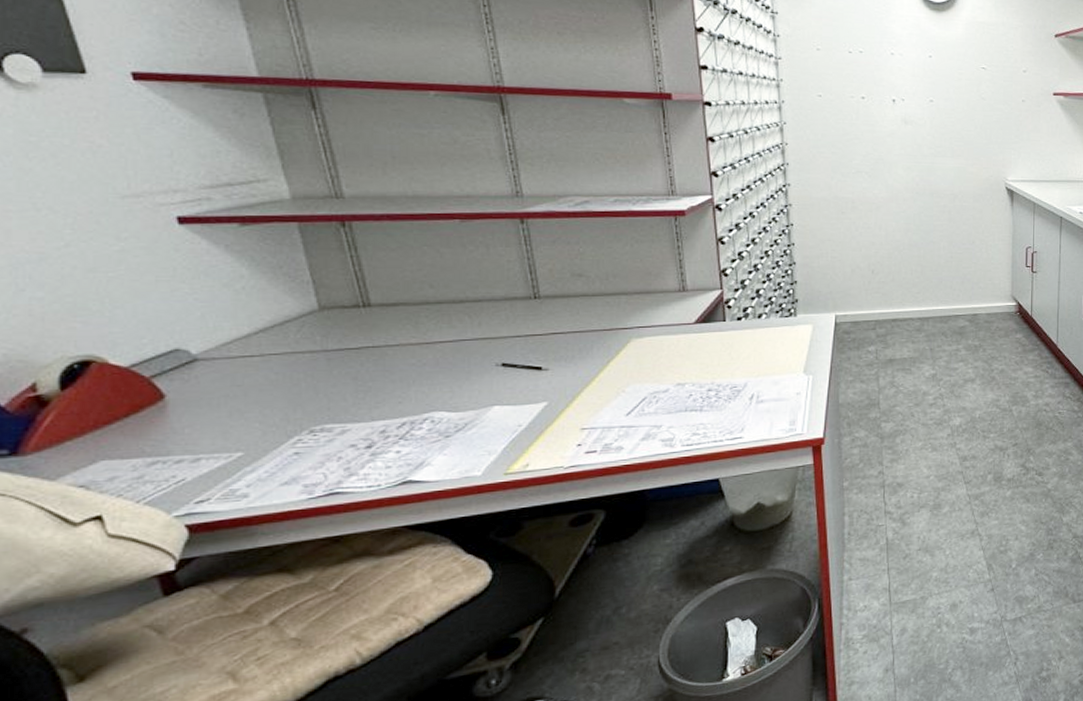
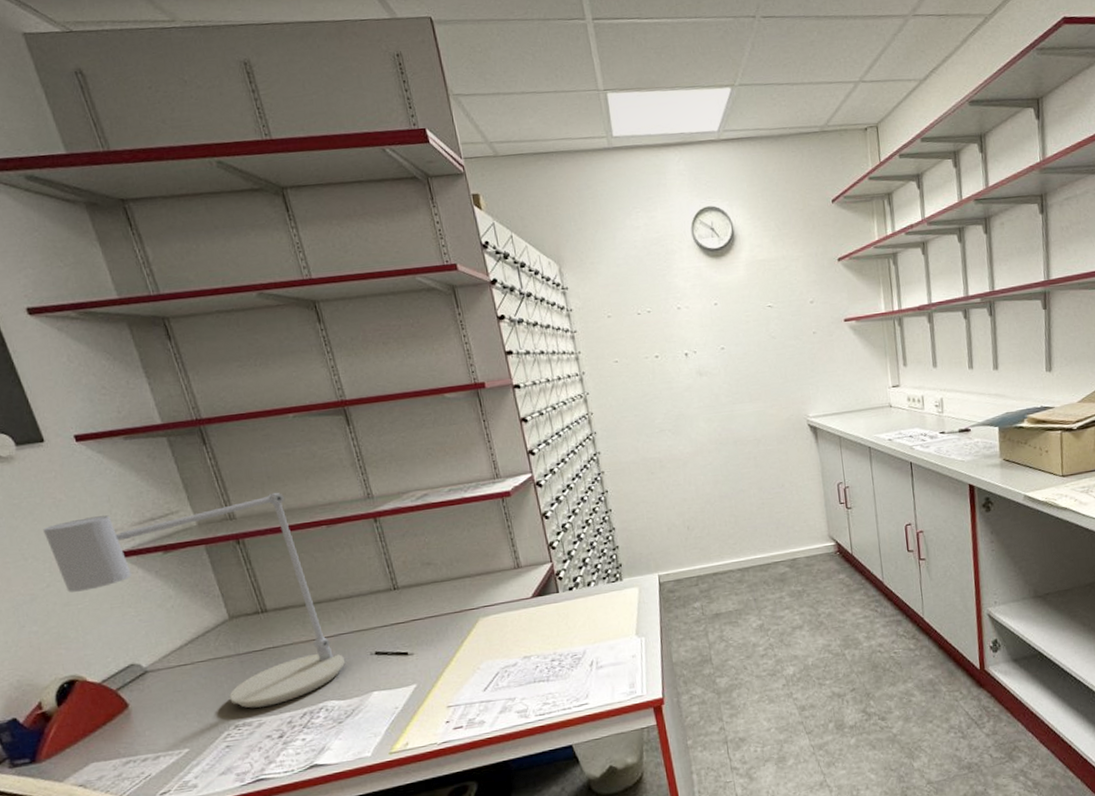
desk lamp: none [69,171,462,412] -> present [43,492,345,708]

